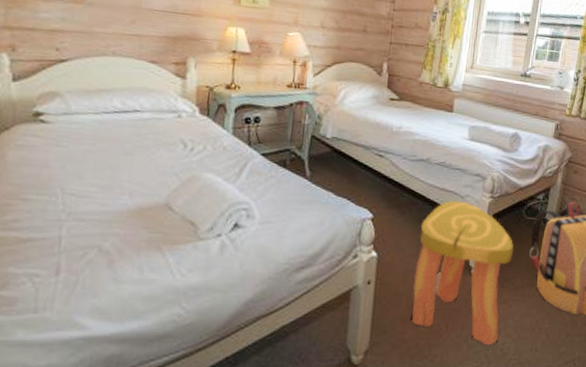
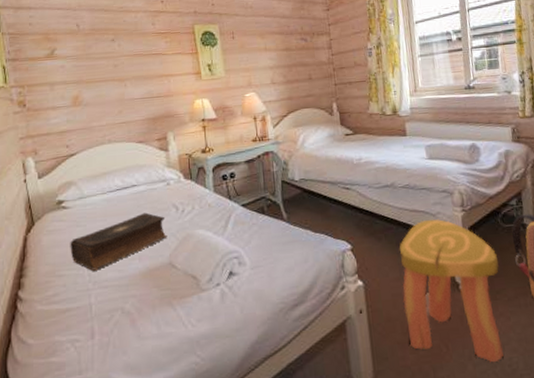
book: none [42,143,170,200] -> present [70,212,168,271]

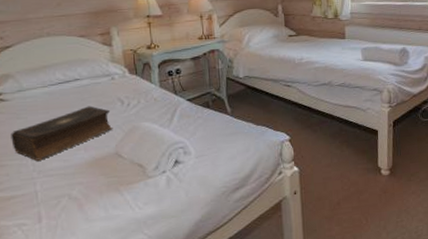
stool: present [399,219,503,363] -> none [332,114,416,231]

